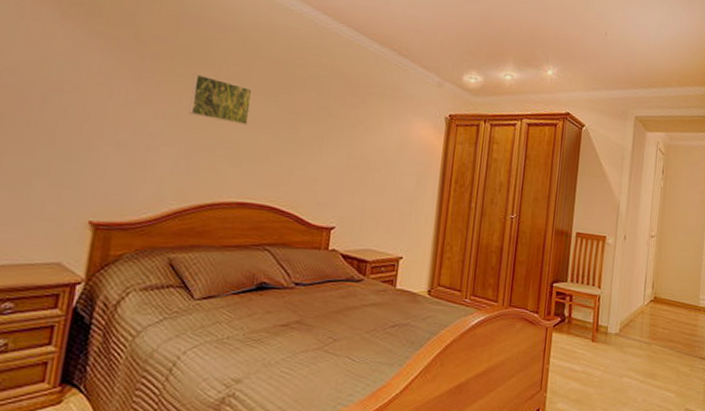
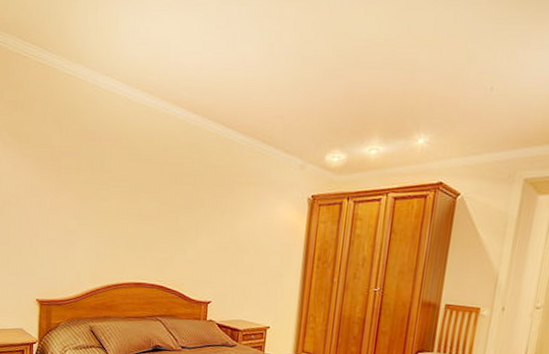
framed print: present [189,73,253,125] -> none [94,180,140,219]

